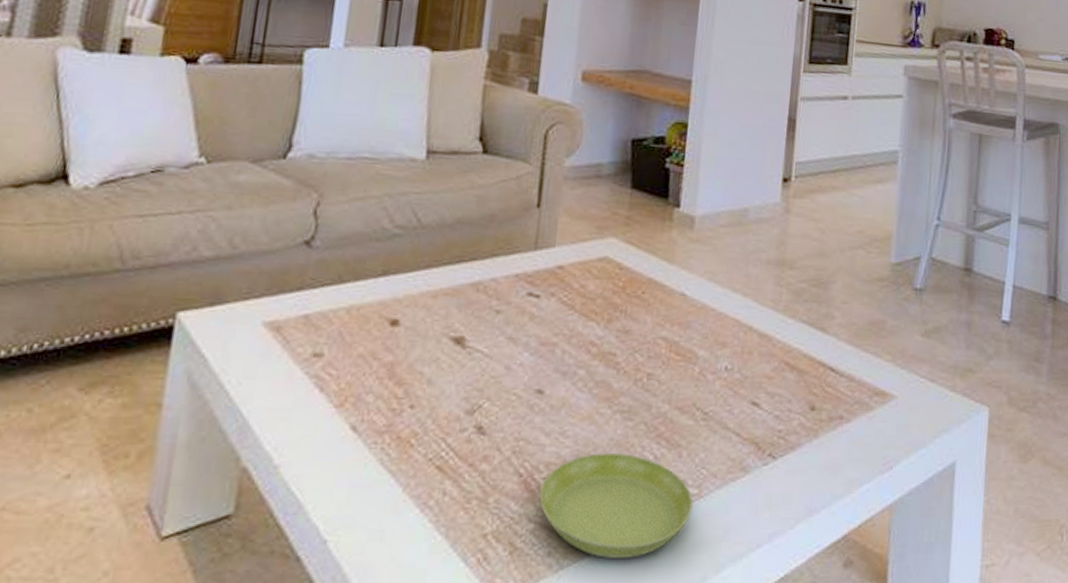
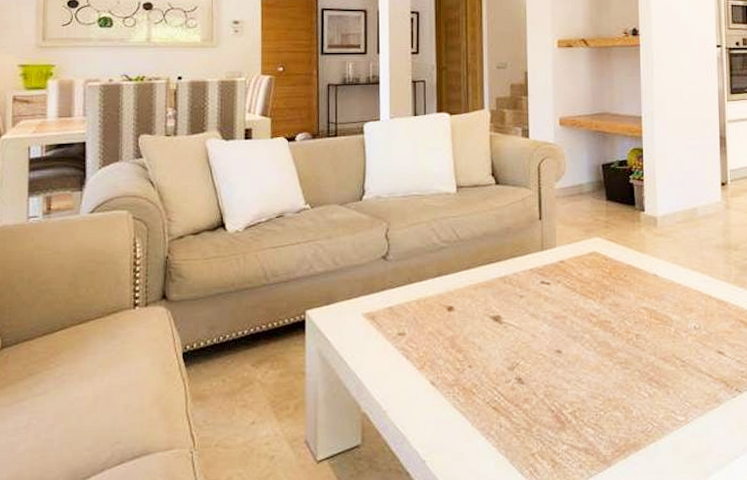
saucer: present [539,453,693,558] -> none [568,393,682,469]

